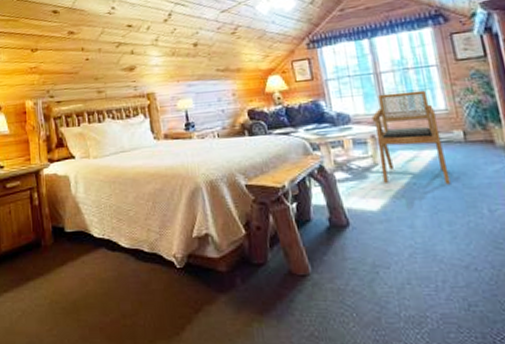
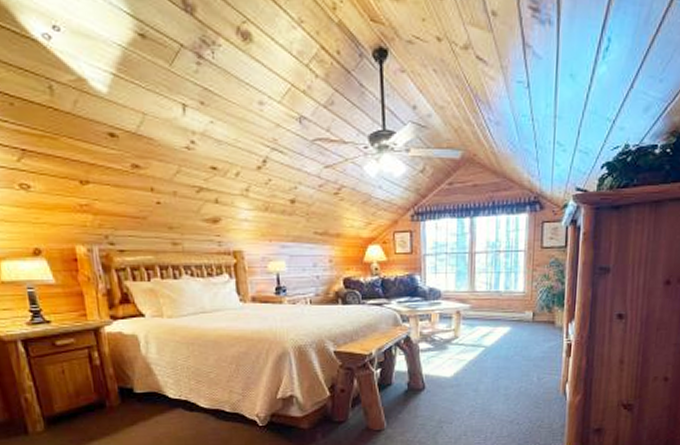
armchair: present [371,90,451,185] -> none [460,273,515,357]

